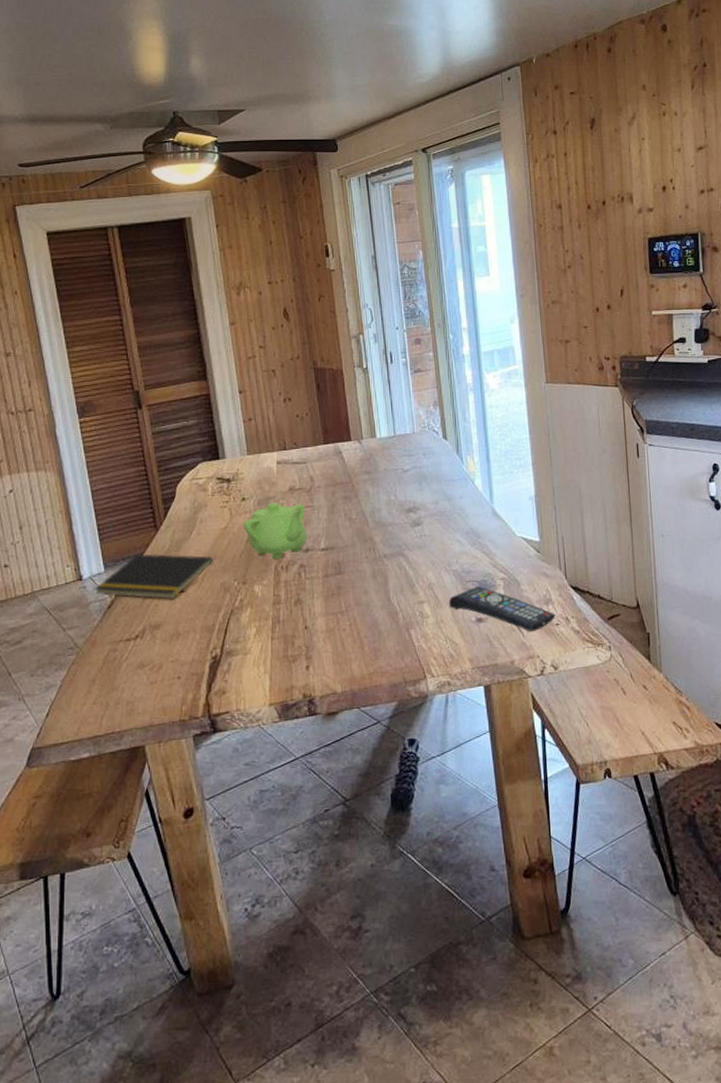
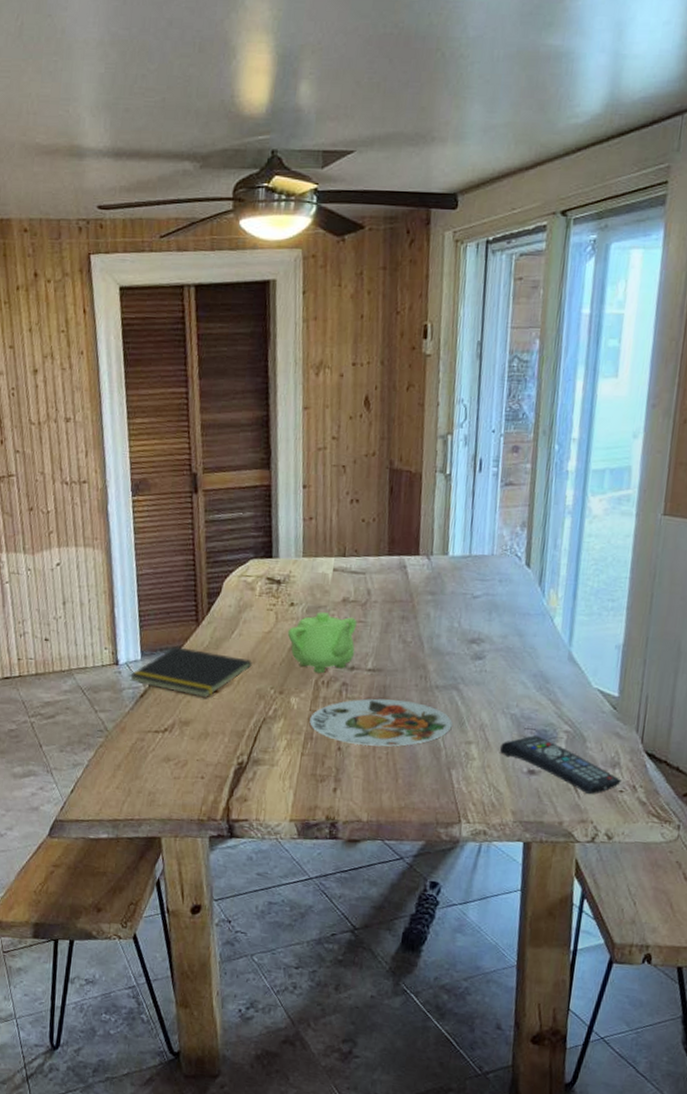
plate: none [275,573,404,621] -> present [309,698,453,747]

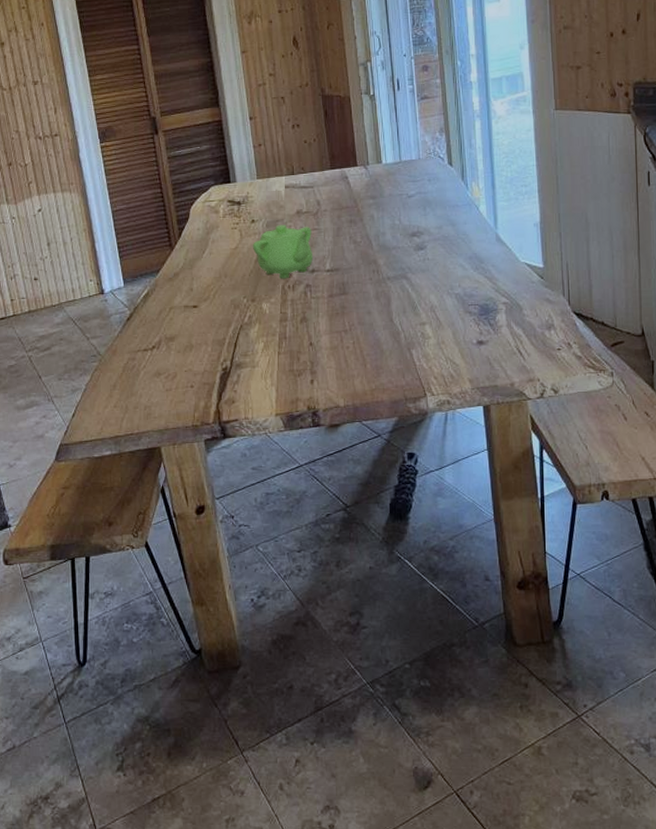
notepad: present [129,646,252,698] -> none [115,271,224,314]
plate: present [309,698,453,747] -> none [282,294,406,338]
remote control: present [499,735,622,795] -> none [450,310,558,356]

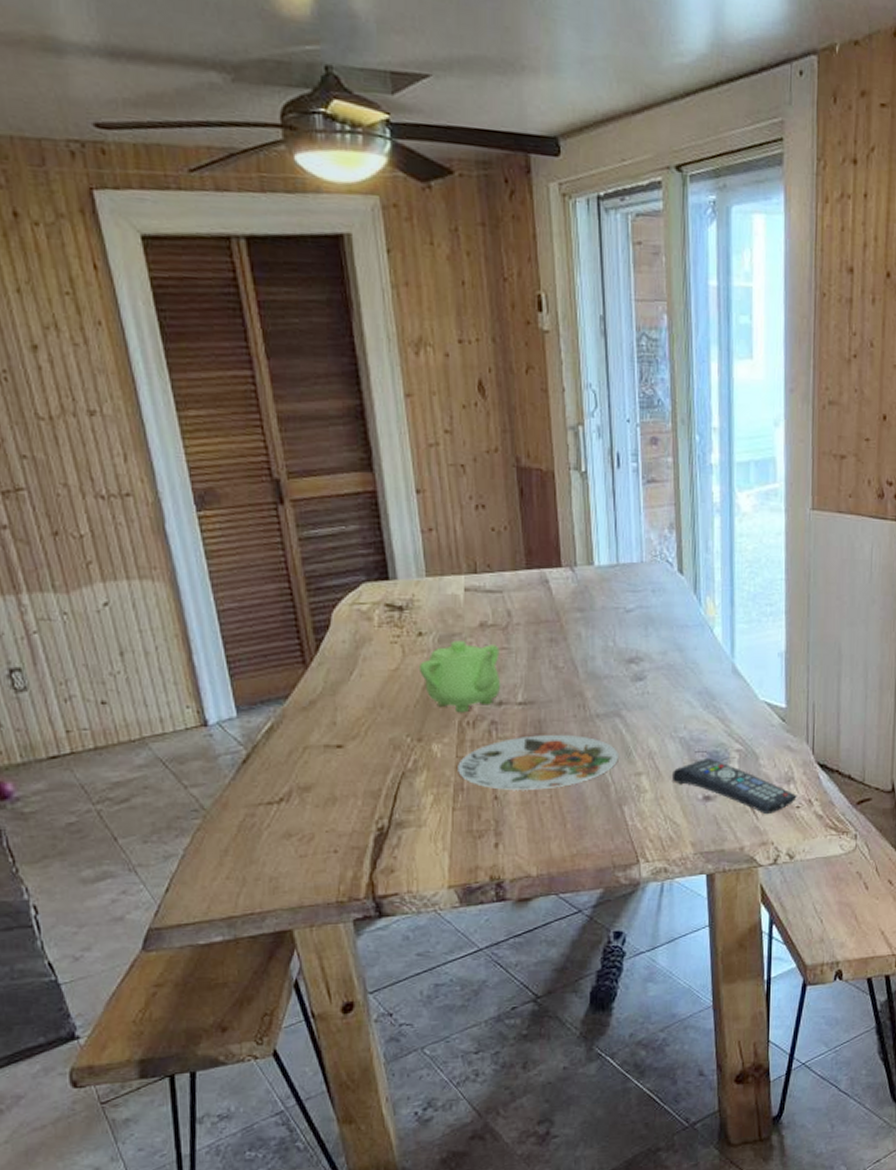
plate: none [282,294,406,338] -> present [458,735,619,790]
remote control: none [450,310,558,356] -> present [671,758,797,815]

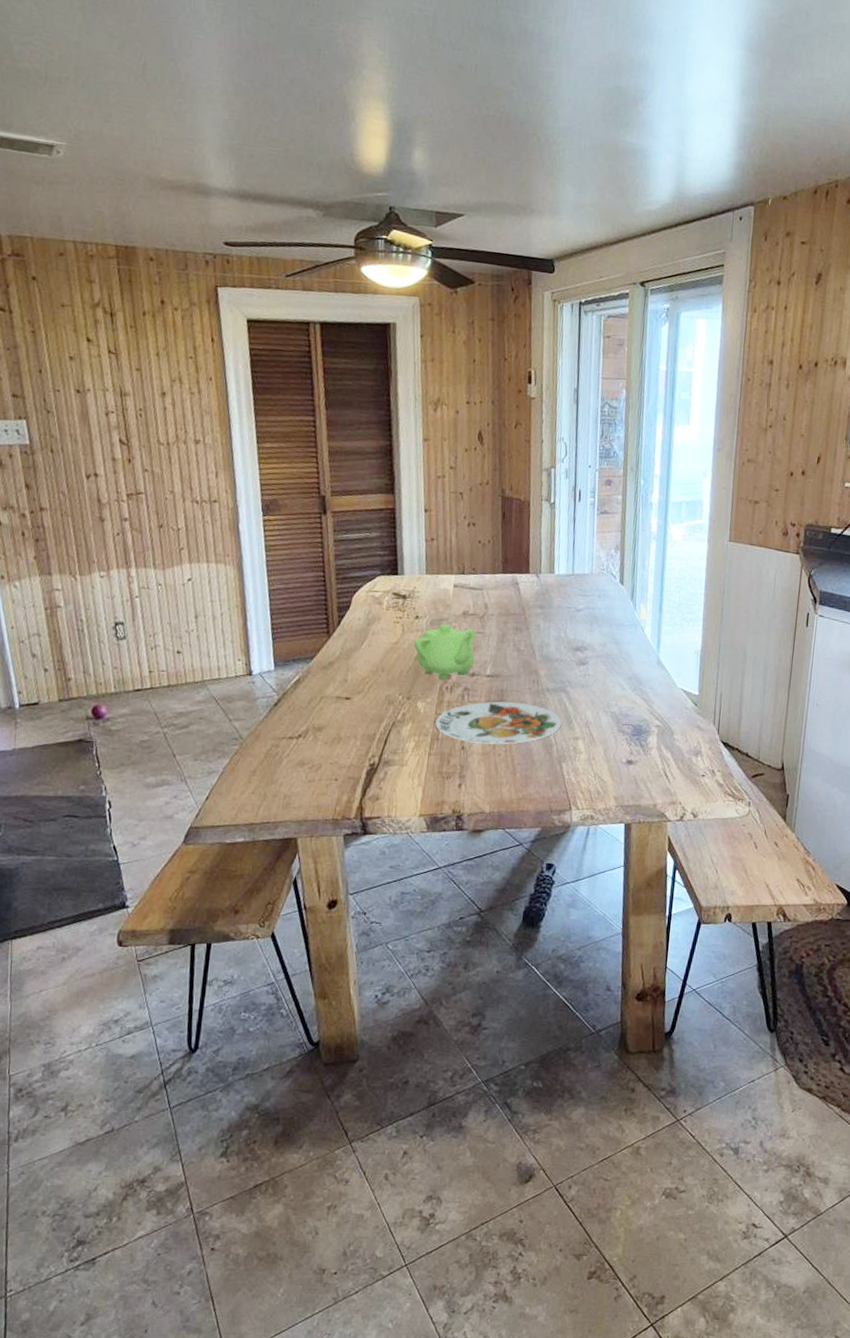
remote control: present [671,758,797,815] -> none [602,730,703,780]

